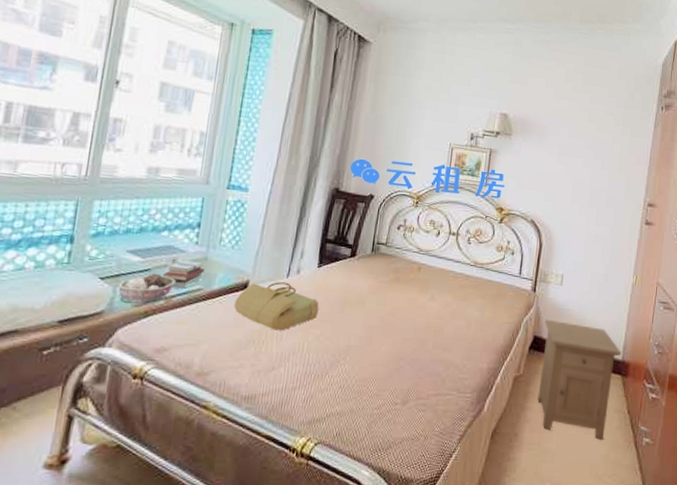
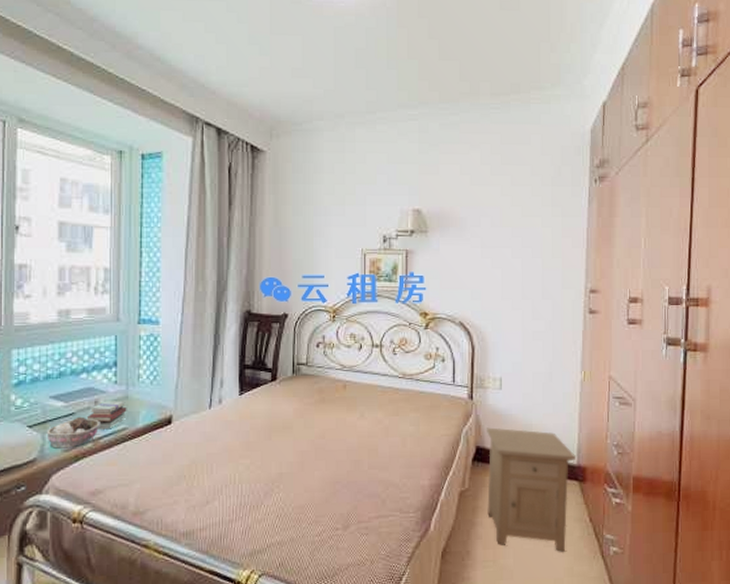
handbag: present [234,282,319,331] -> none [161,414,246,464]

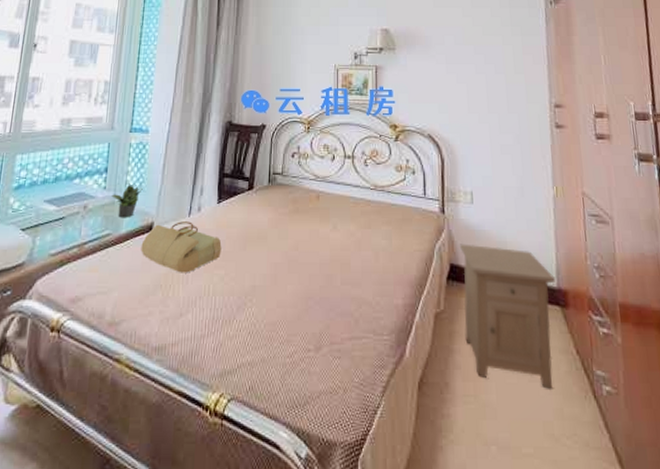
decorative basket: present [46,416,100,449] -> none [37,221,87,253]
books: present [86,401,127,430] -> none [75,206,113,235]
potted plant: none [124,377,158,412] -> present [112,183,143,218]
handbag: none [161,414,246,464] -> present [141,221,222,273]

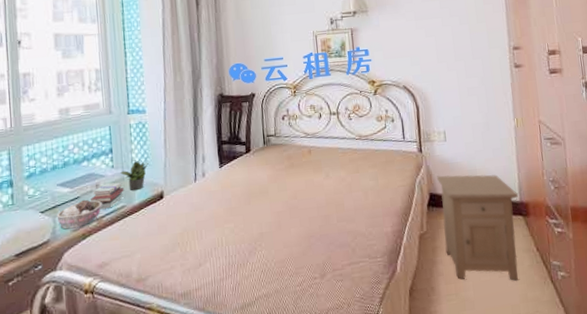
decorative basket: none [37,221,87,253] -> present [56,199,102,230]
books: none [75,206,113,235] -> present [90,182,124,210]
handbag: present [141,221,222,273] -> none [155,186,229,231]

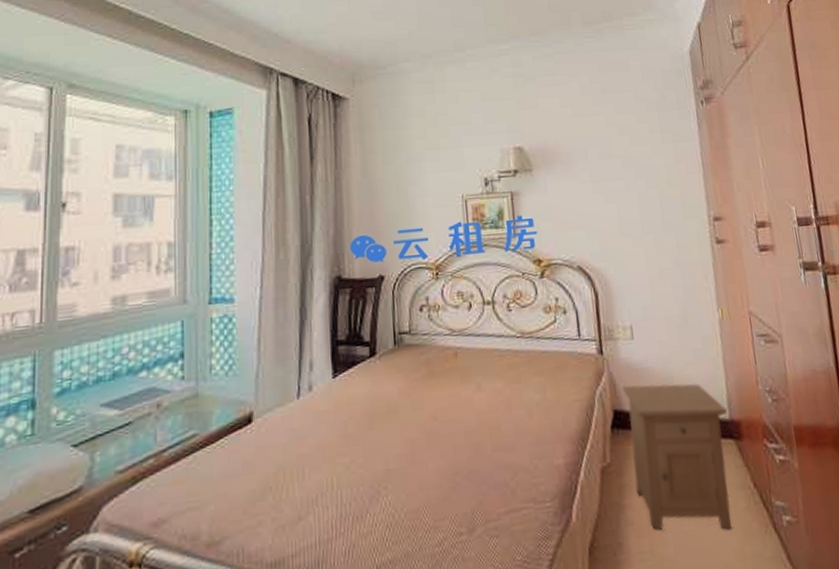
decorative basket: present [56,199,102,230] -> none [96,425,164,471]
books: present [90,182,124,210] -> none [146,400,197,440]
potted plant: present [120,160,149,191] -> none [193,368,234,413]

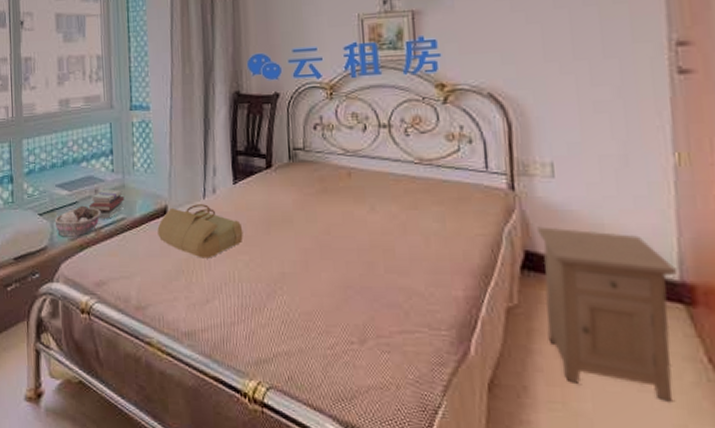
decorative basket: none [96,425,164,471] -> present [54,205,101,237]
books: none [146,400,197,440] -> present [88,189,124,219]
handbag: none [239,405,344,469] -> present [157,204,243,259]

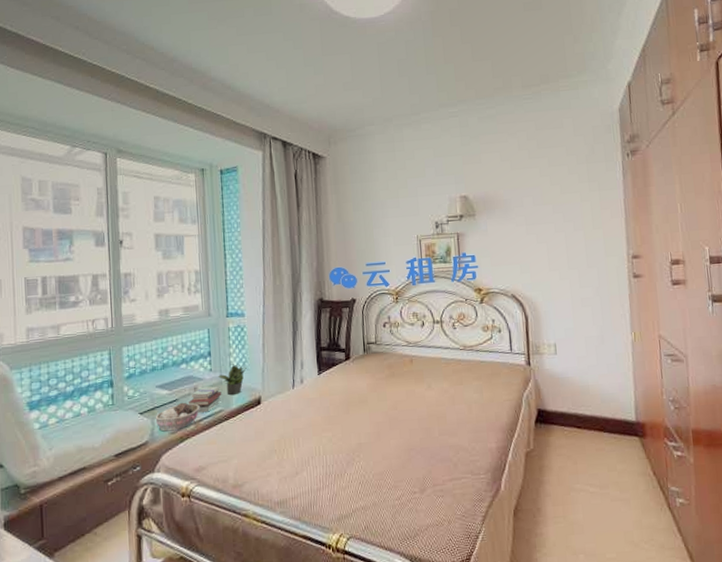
potted plant: none [121,165,152,202] -> present [218,364,247,396]
handbag: present [157,204,243,259] -> none [252,393,327,438]
nightstand: present [536,226,678,402] -> none [545,390,635,506]

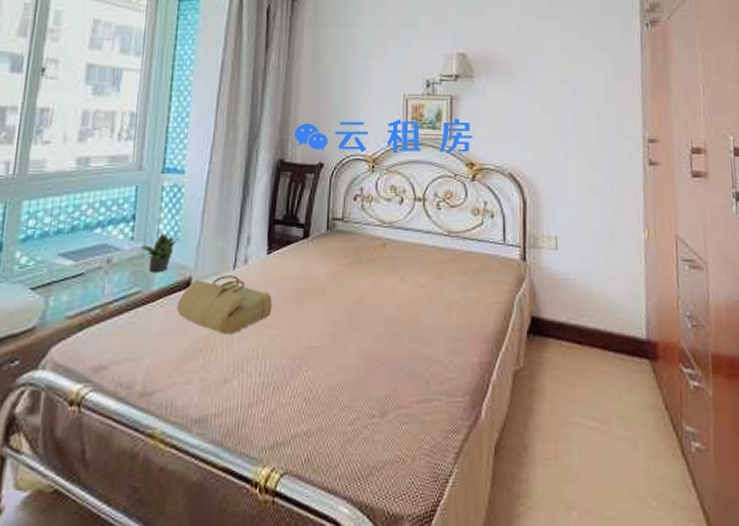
decorative basket: present [155,402,200,432] -> none [50,277,112,315]
books: present [188,386,222,413] -> none [96,259,142,293]
handbag: none [252,393,327,438] -> present [177,275,273,335]

